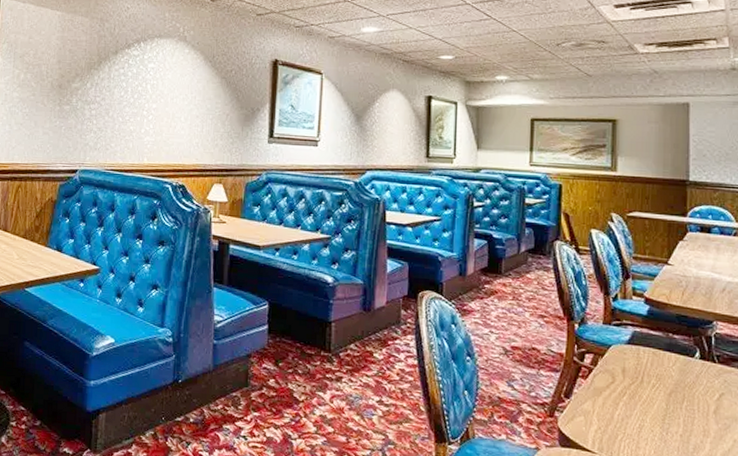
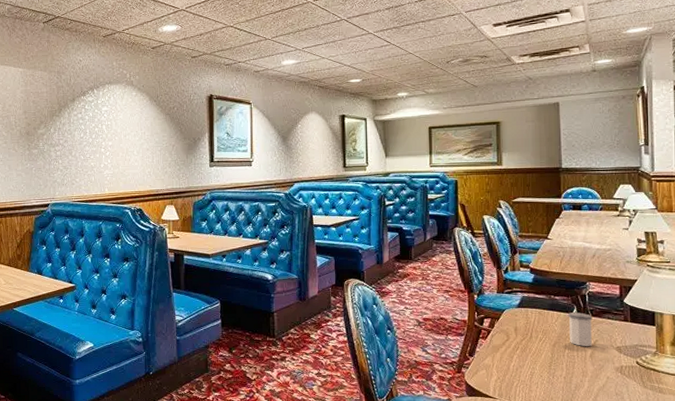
salt shaker: none [689,356,719,400] -> present [568,312,593,346]

